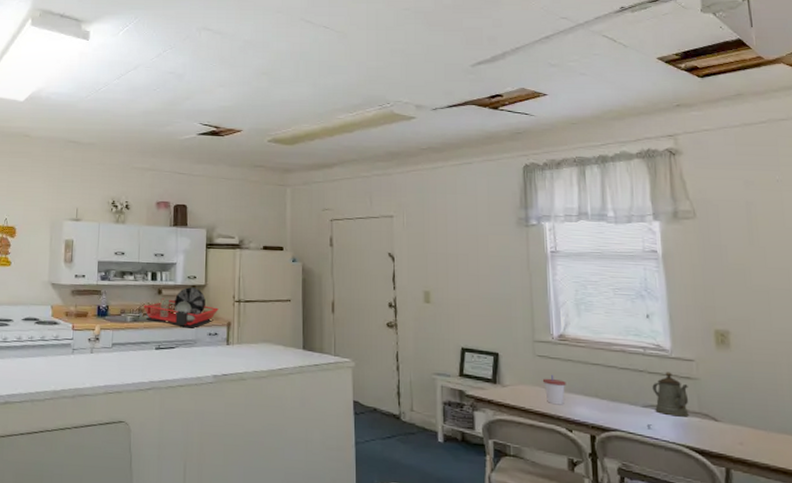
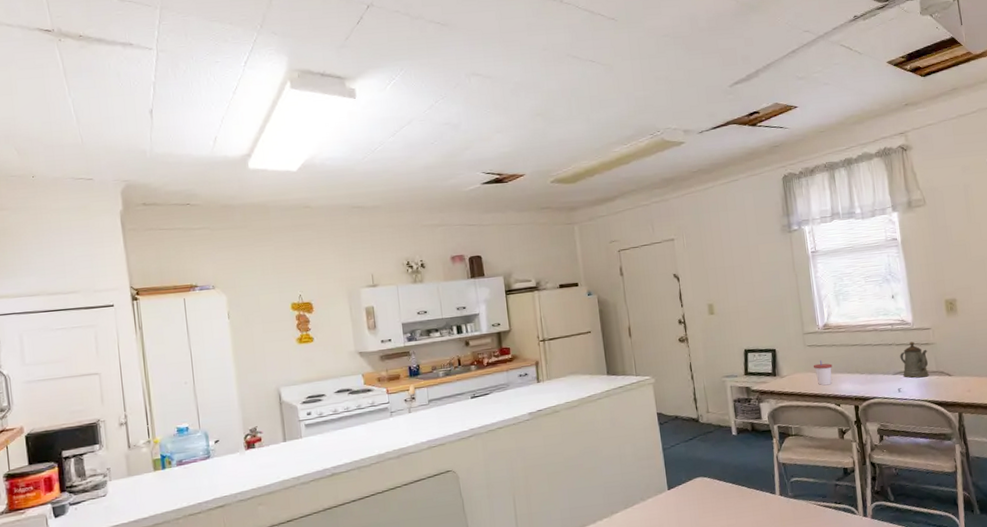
dish rack: present [143,287,219,328] -> none [453,334,526,374]

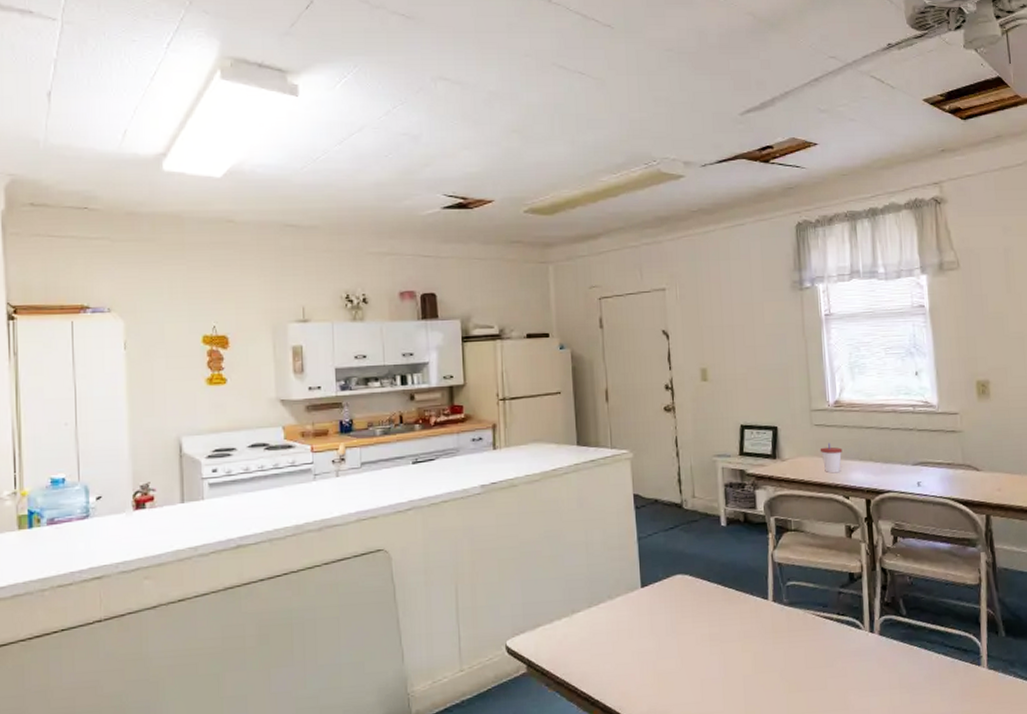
coffee pot: present [900,341,929,378] -> none [921,427,954,471]

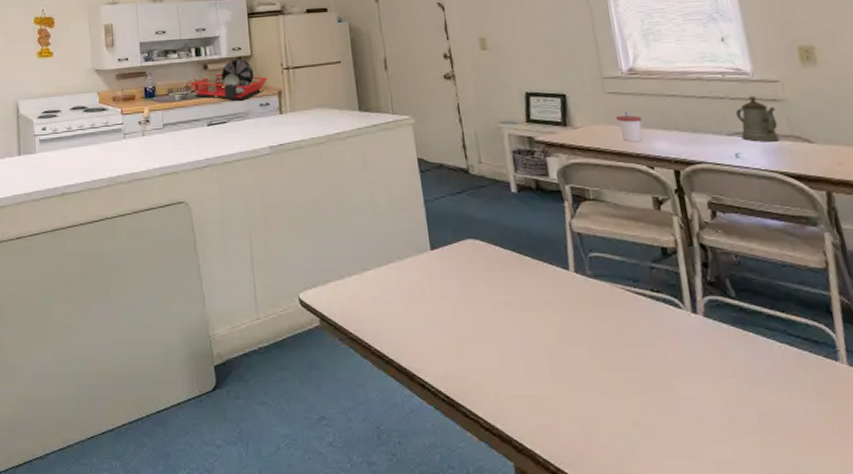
dish rack: none [394,389,481,436] -> present [190,59,268,101]
coffee pot: none [921,427,954,471] -> present [735,96,780,142]

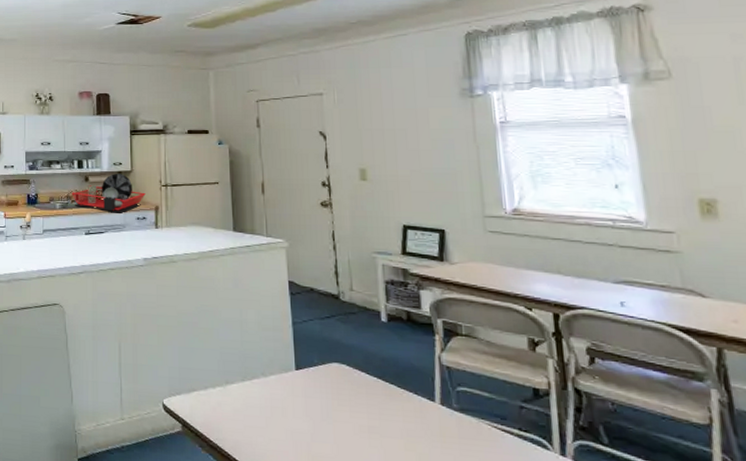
cup: present [615,111,642,142] -> none [495,250,523,283]
coffee pot: present [735,96,780,142] -> none [624,245,670,293]

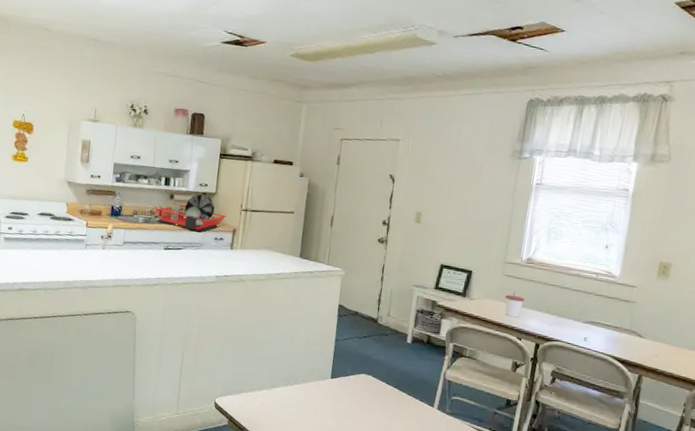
cup: none [495,250,523,283] -> present [505,292,525,318]

